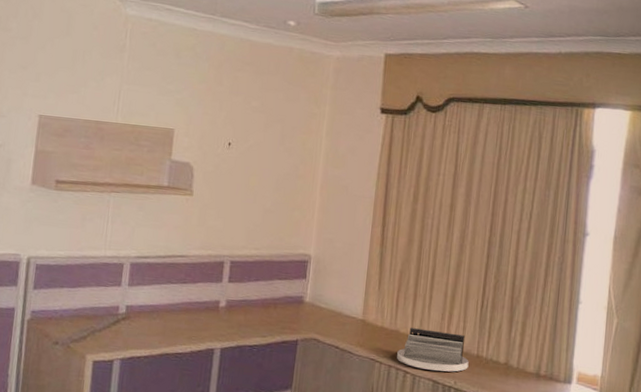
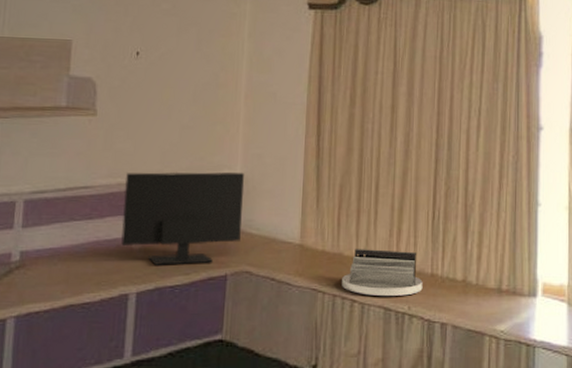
monitor: none [209,246,317,329] -> present [121,172,245,265]

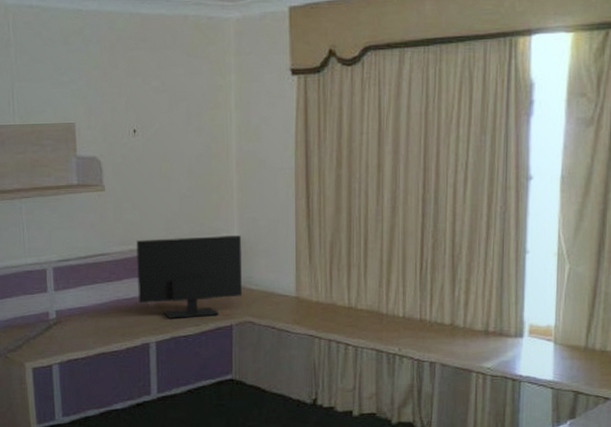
desk organizer: present [342,249,423,296] -> none [336,299,412,340]

